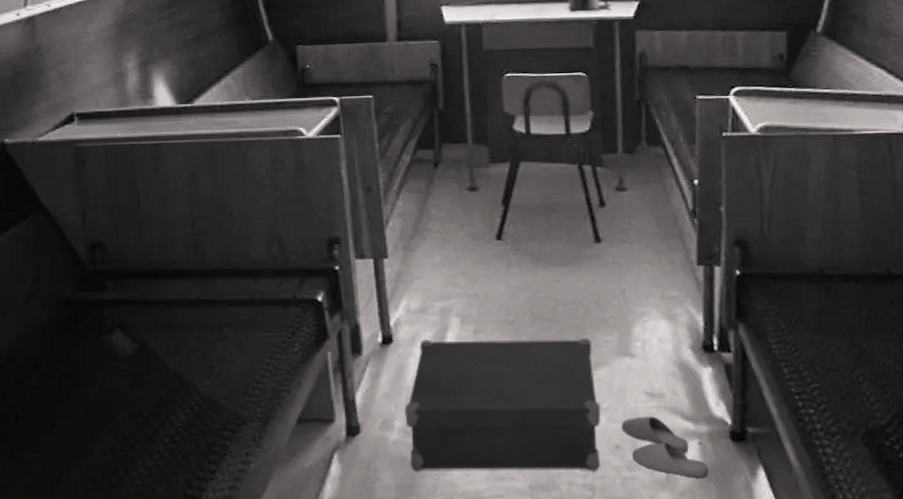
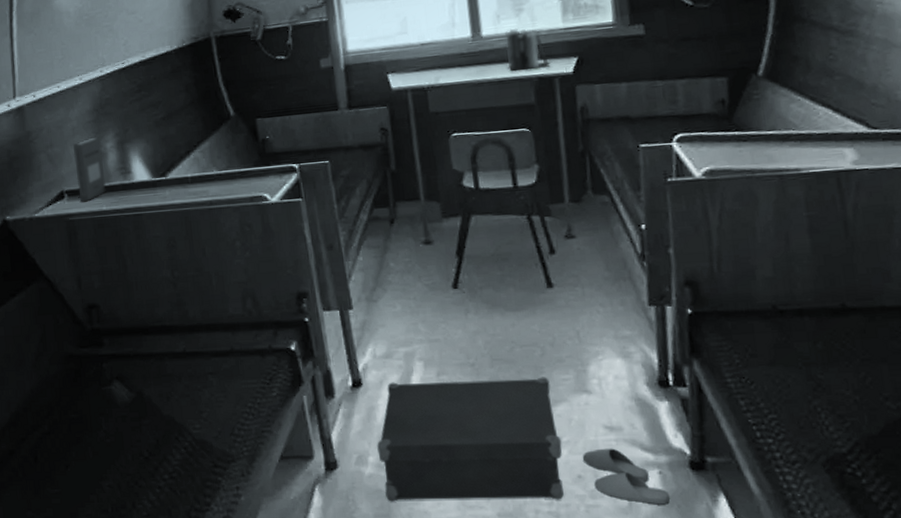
book: none [88,55,124,127] -> present [73,137,107,202]

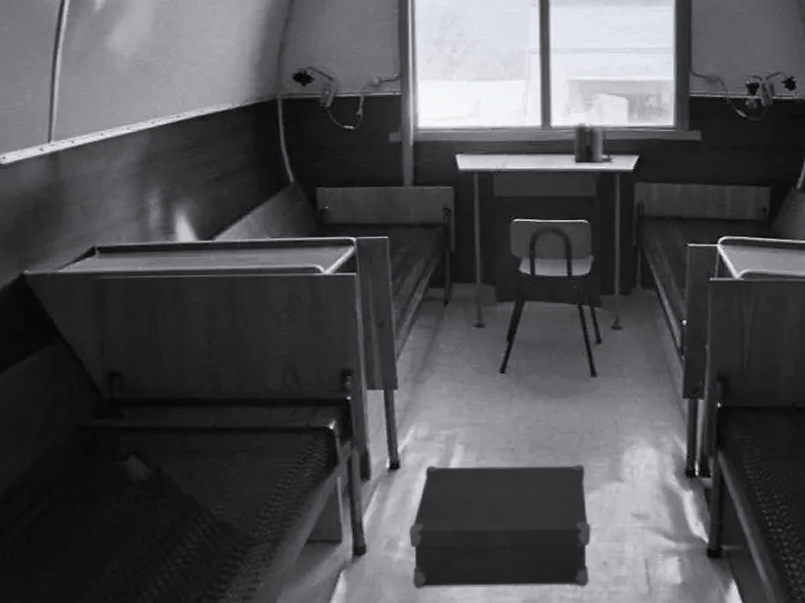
book: present [73,137,107,202] -> none [111,192,146,261]
slippers: present [582,448,670,505] -> none [609,535,686,591]

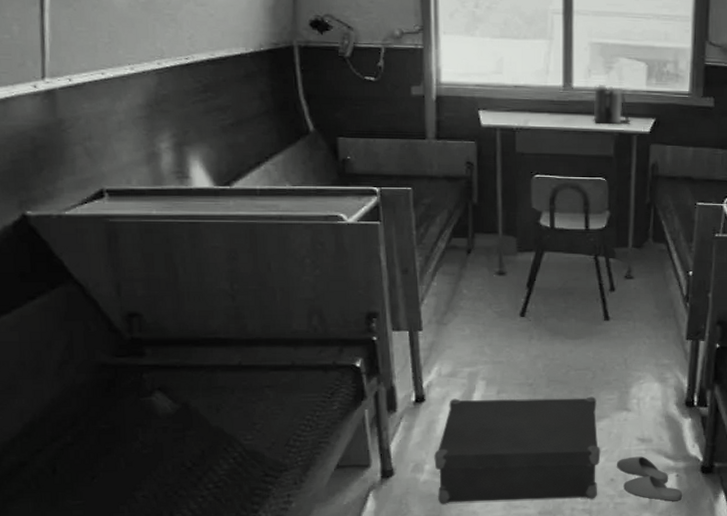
slippers: none [609,535,686,591] -> present [616,456,682,501]

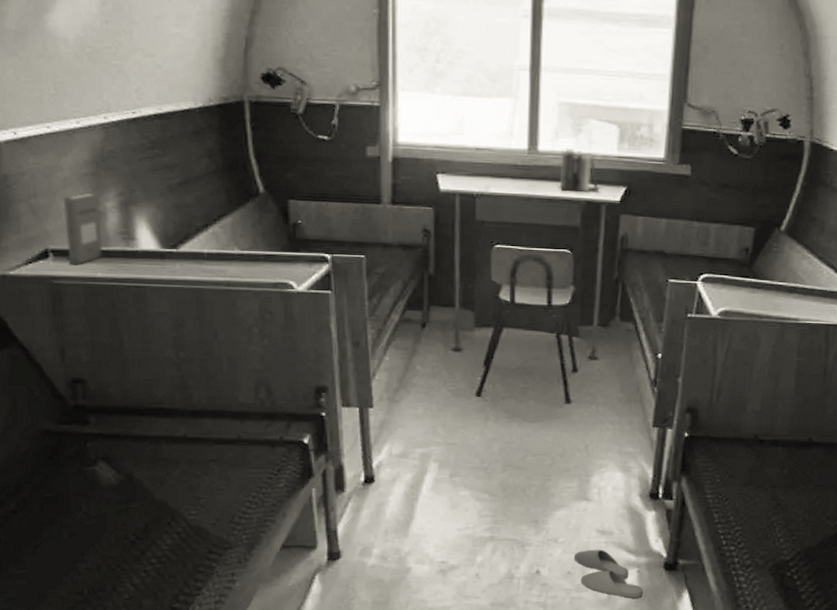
book: none [118,135,159,204] -> present [63,193,104,265]
suitcase: present [434,396,601,504] -> none [383,480,558,592]

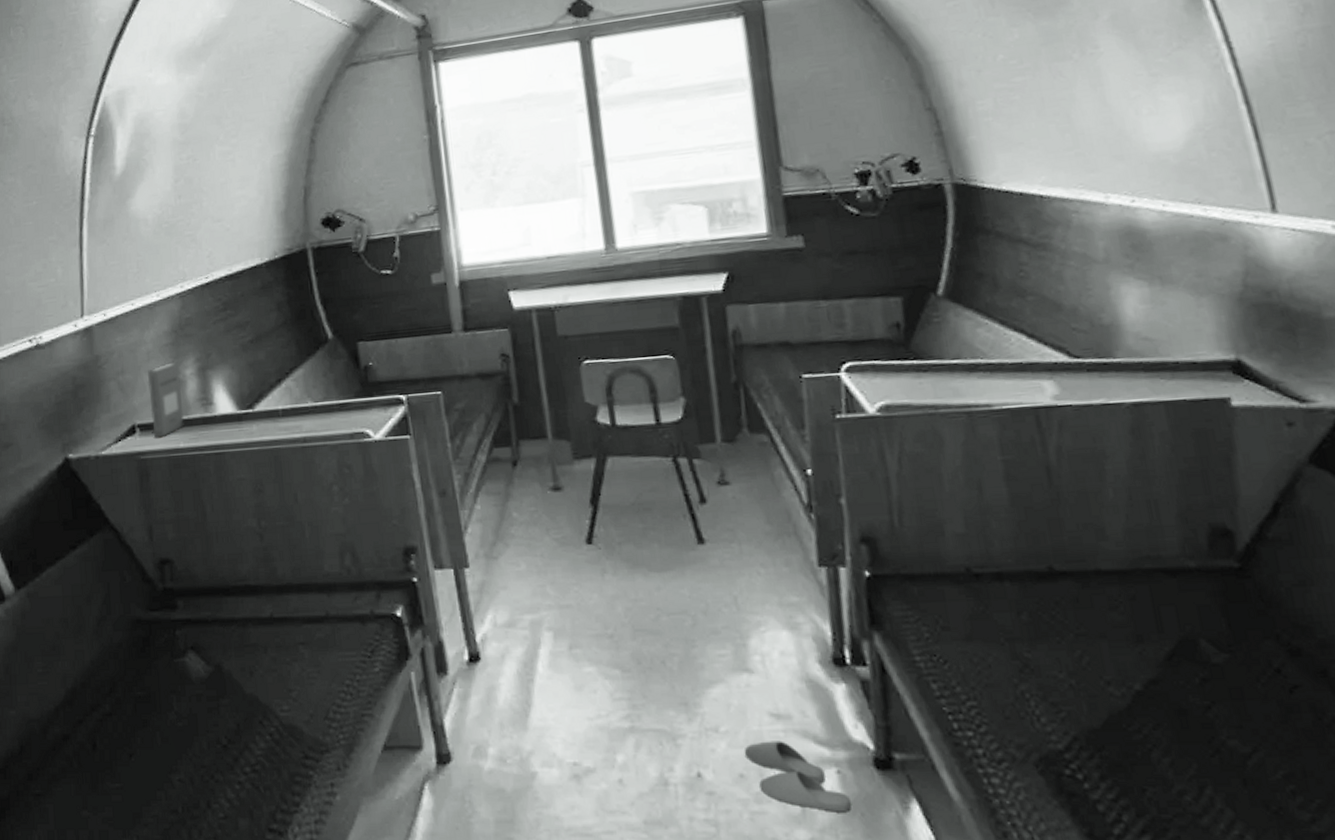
books: present [559,149,599,193] -> none [643,240,695,290]

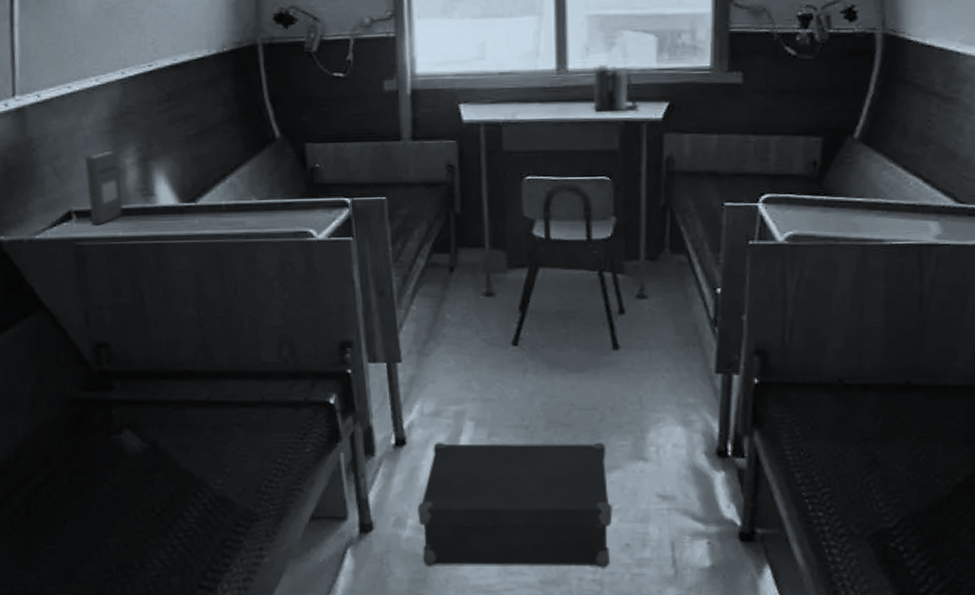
suitcase: none [498,652,723,805] -> present [417,442,613,568]
books: none [643,240,695,290] -> present [592,65,638,113]
slippers: present [744,741,851,812] -> none [632,517,715,575]

